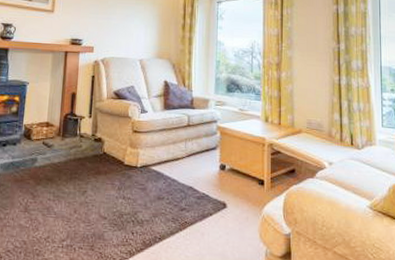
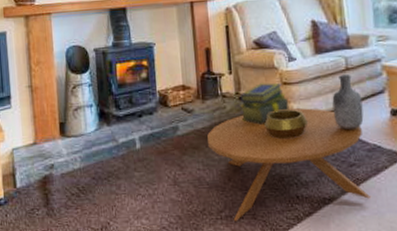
coffee table: none [61,154,196,251] -> present [207,108,372,222]
stack of books: none [93,129,137,165] -> present [239,83,290,125]
decorative bowl: none [113,154,151,180] -> present [264,109,309,139]
vase: none [172,130,198,178] -> present [332,74,364,130]

